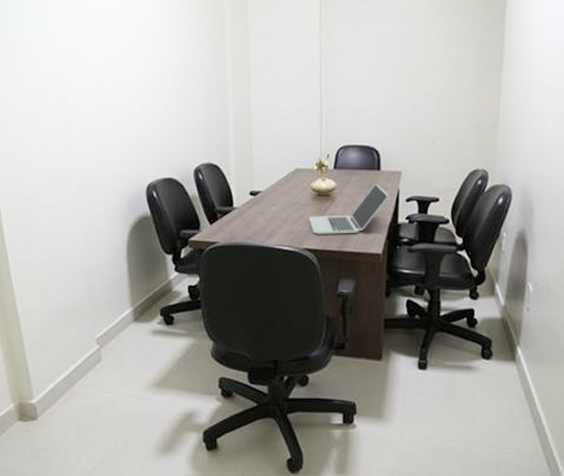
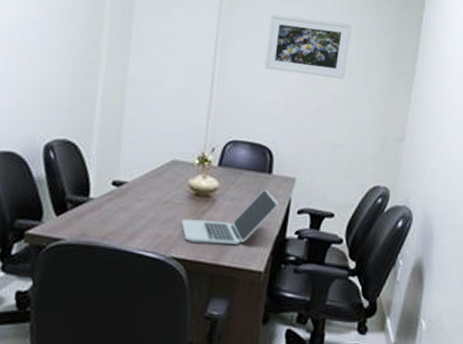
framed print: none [364,27,439,80] -> present [264,14,352,79]

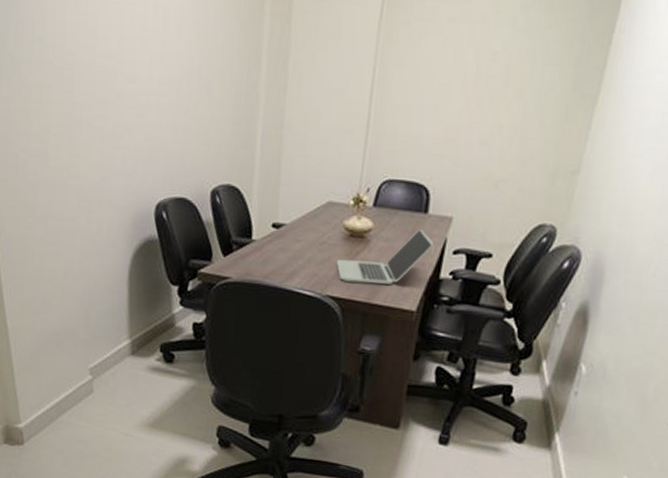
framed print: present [264,14,352,79] -> none [424,37,526,106]

